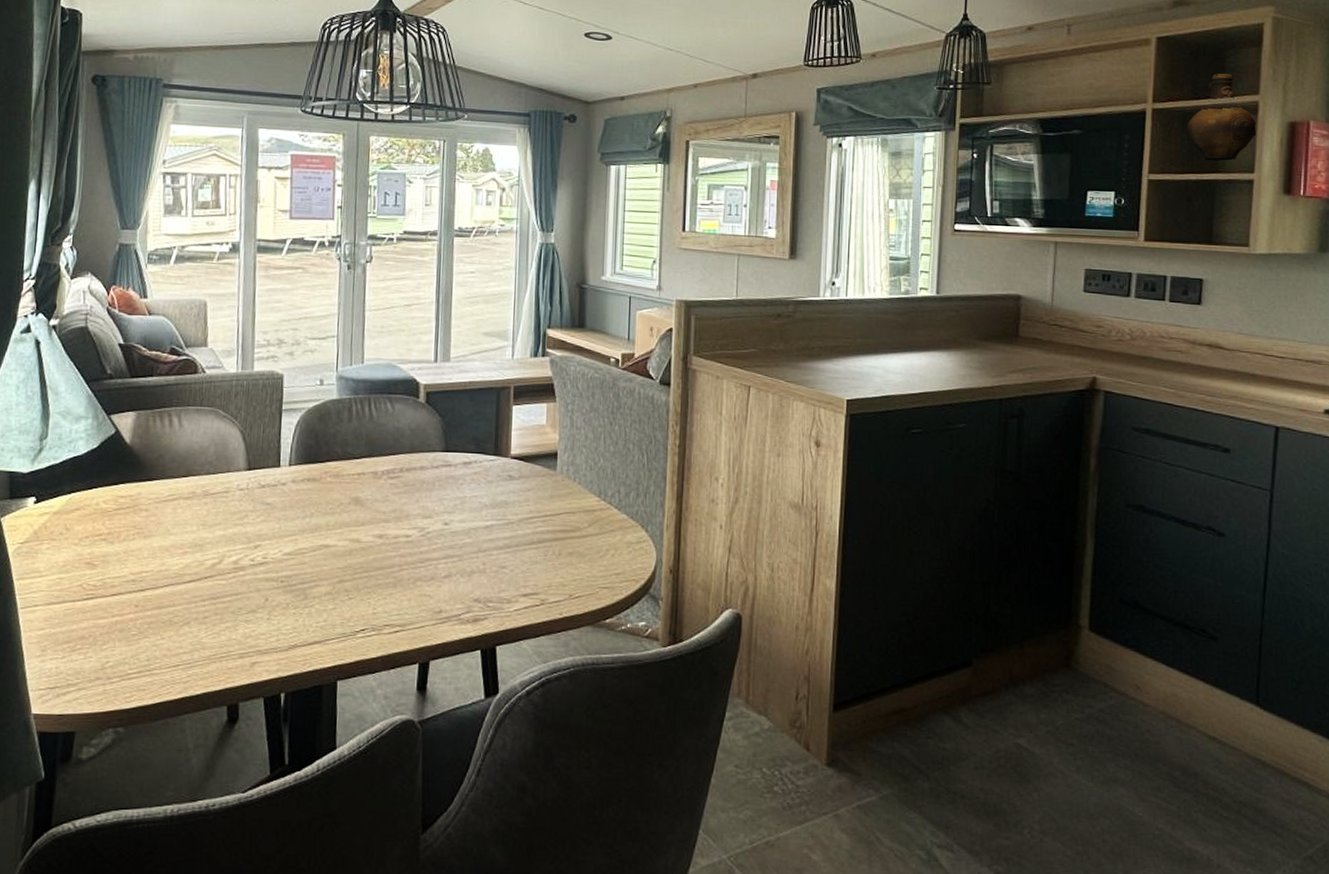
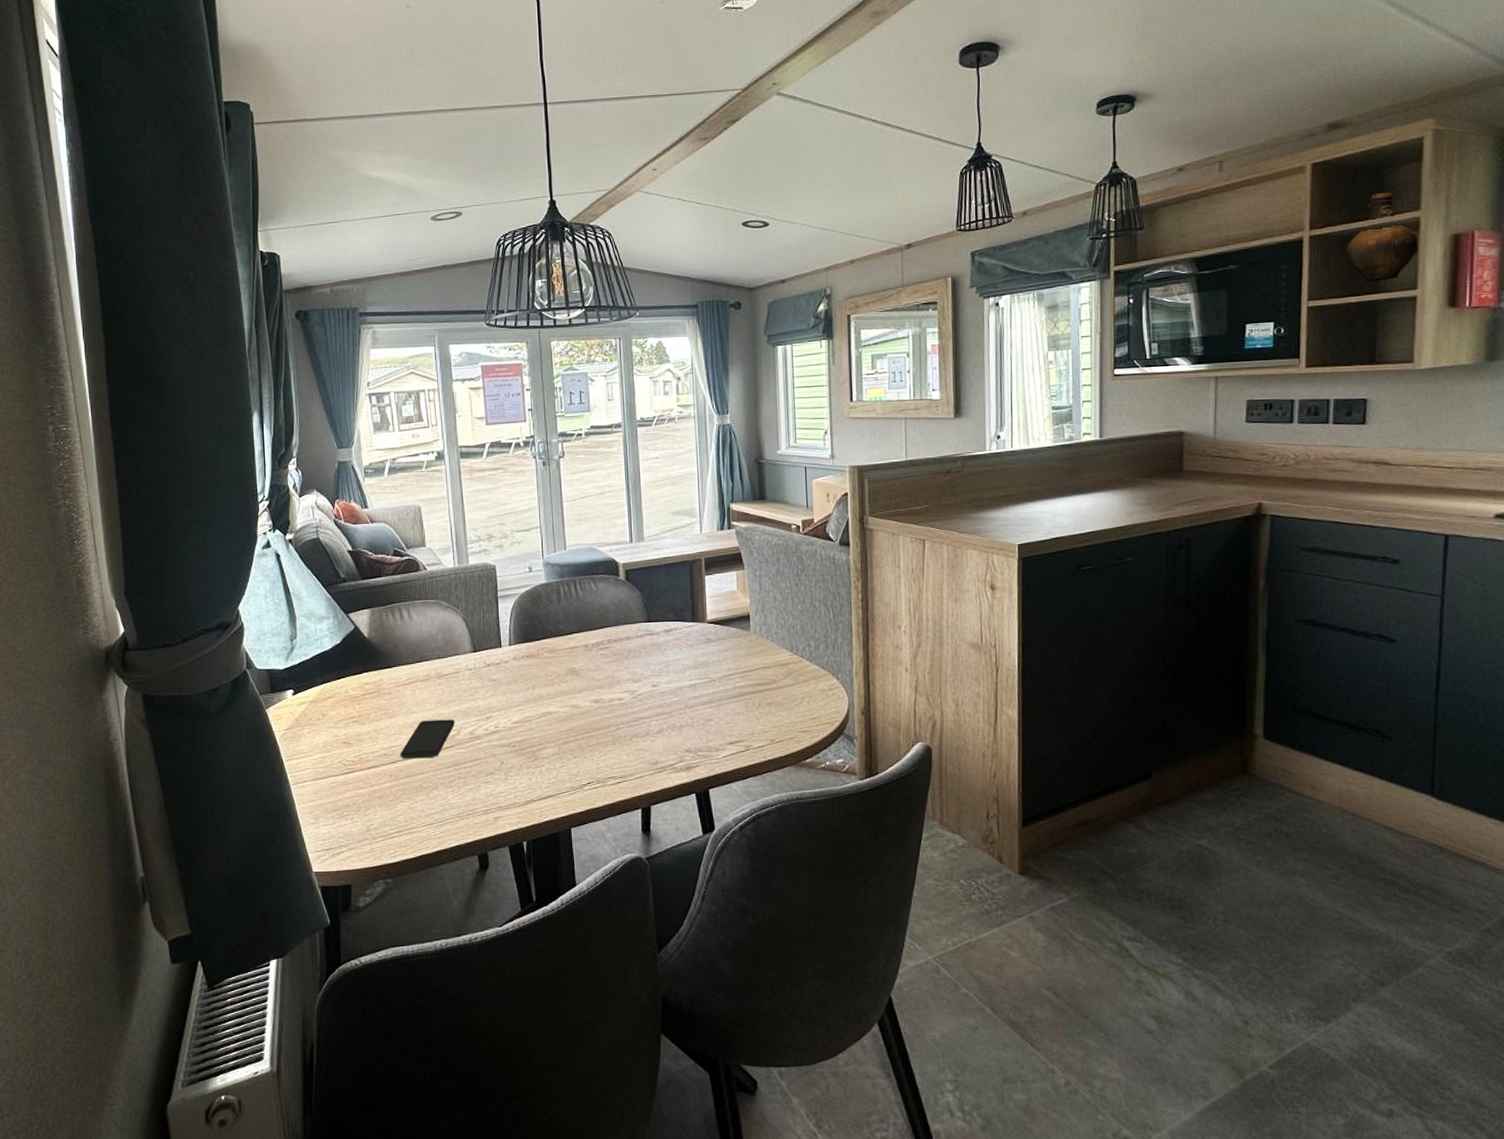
mobile phone: none [150,544,219,588] -> present [400,719,456,758]

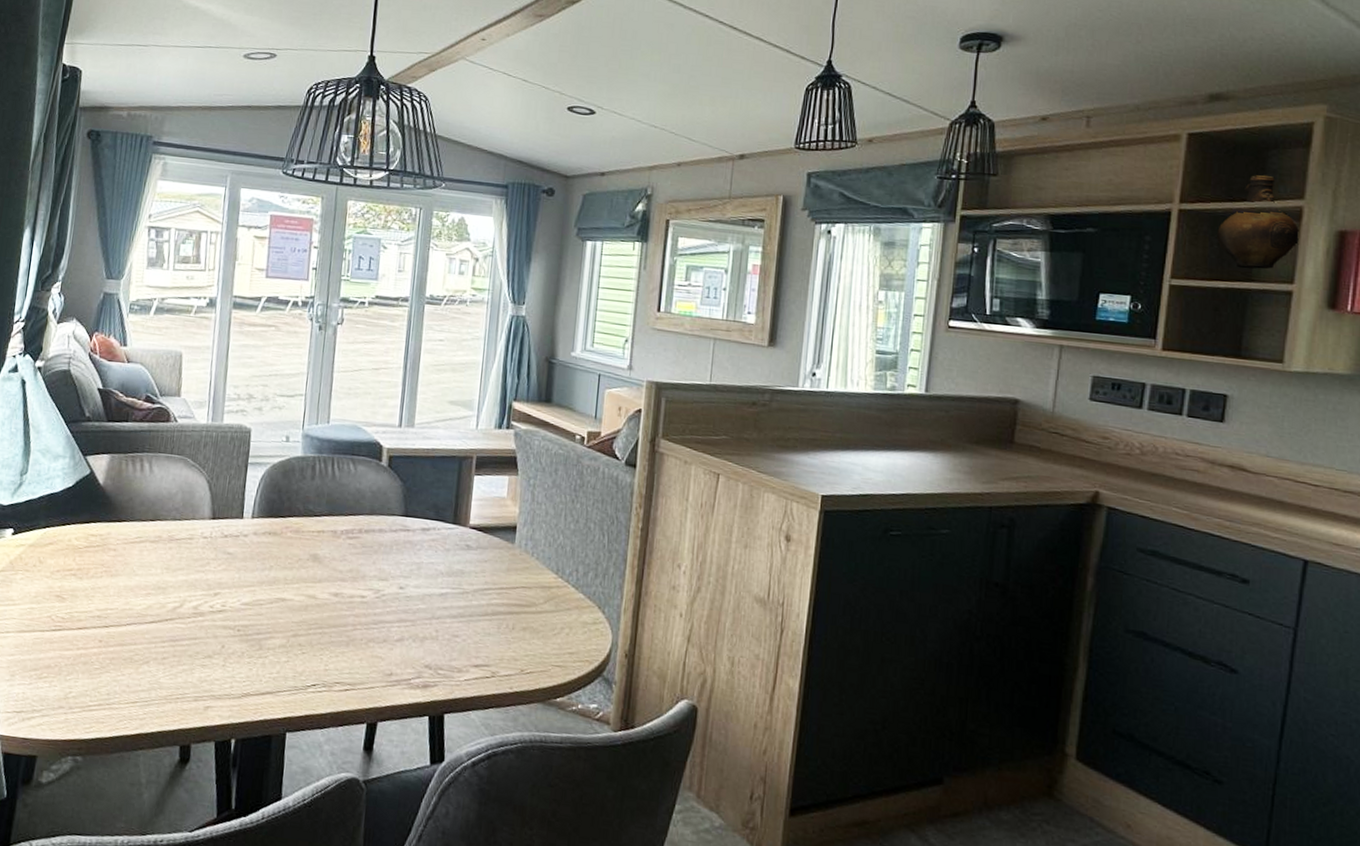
mobile phone: present [400,719,456,758] -> none [114,585,180,628]

